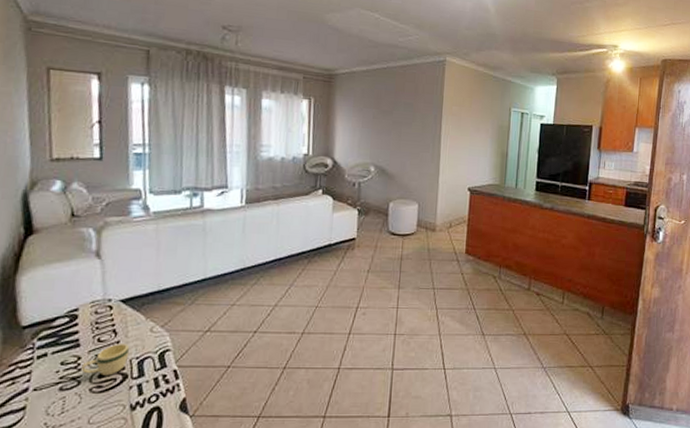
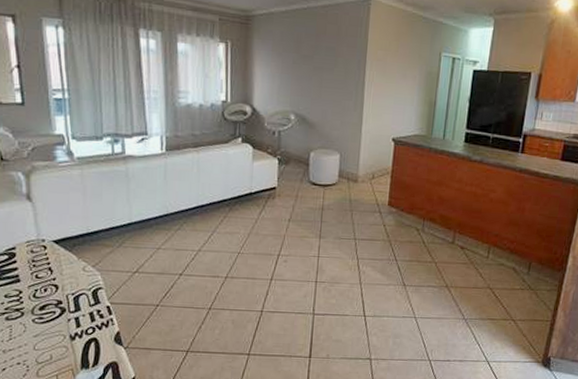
mug: present [81,344,130,376] -> none [23,281,65,309]

